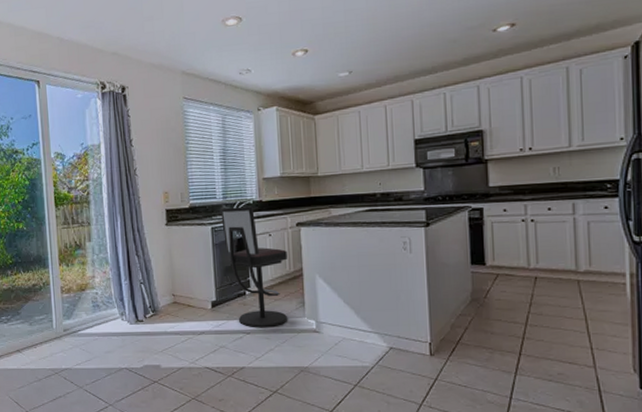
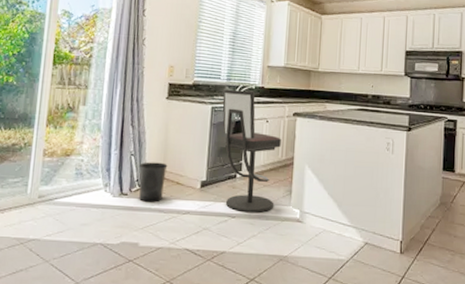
waste bin: none [150,287,177,326] -> present [139,162,168,202]

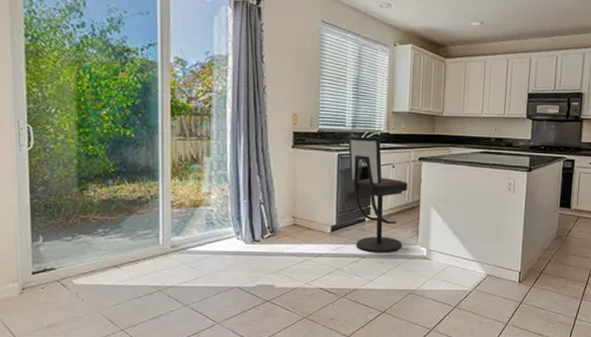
waste bin: present [139,162,168,202] -> none [269,209,298,247]

